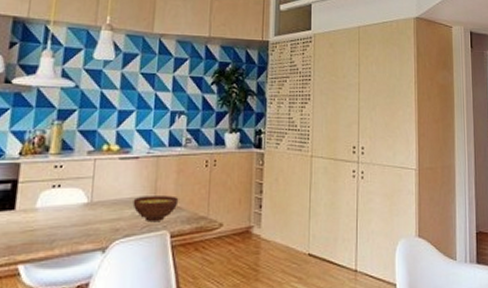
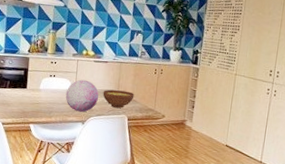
decorative orb: none [76,186,128,235] -> present [65,79,99,112]

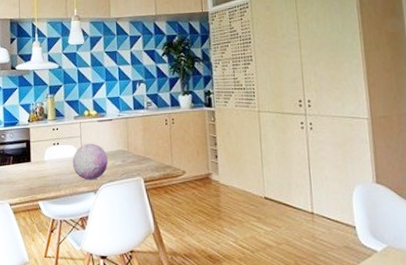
bowl: present [103,89,135,108] -> none [112,149,147,170]

